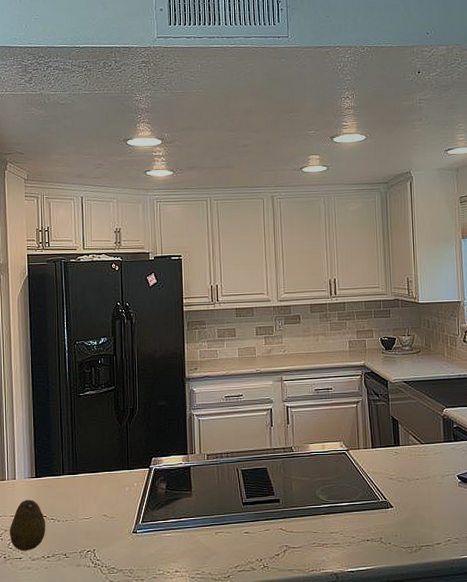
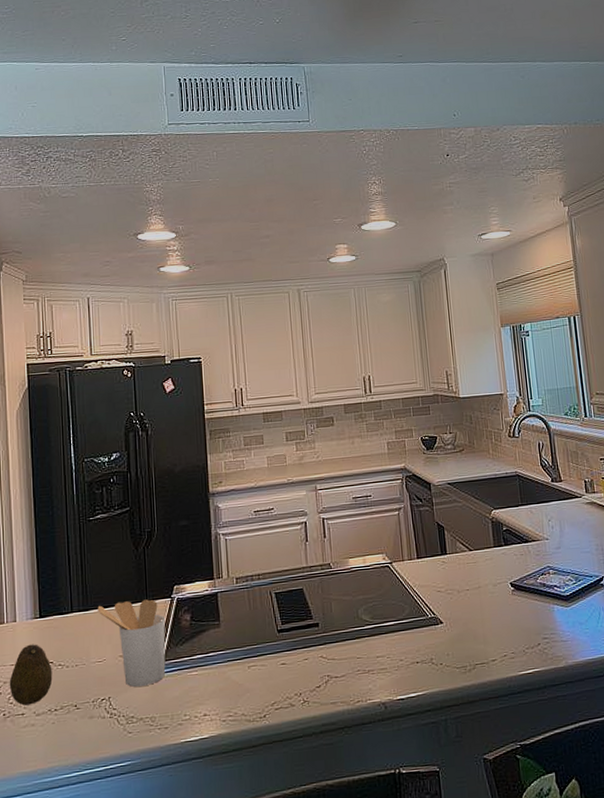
utensil holder: none [85,468,144,543] -> present [97,599,166,687]

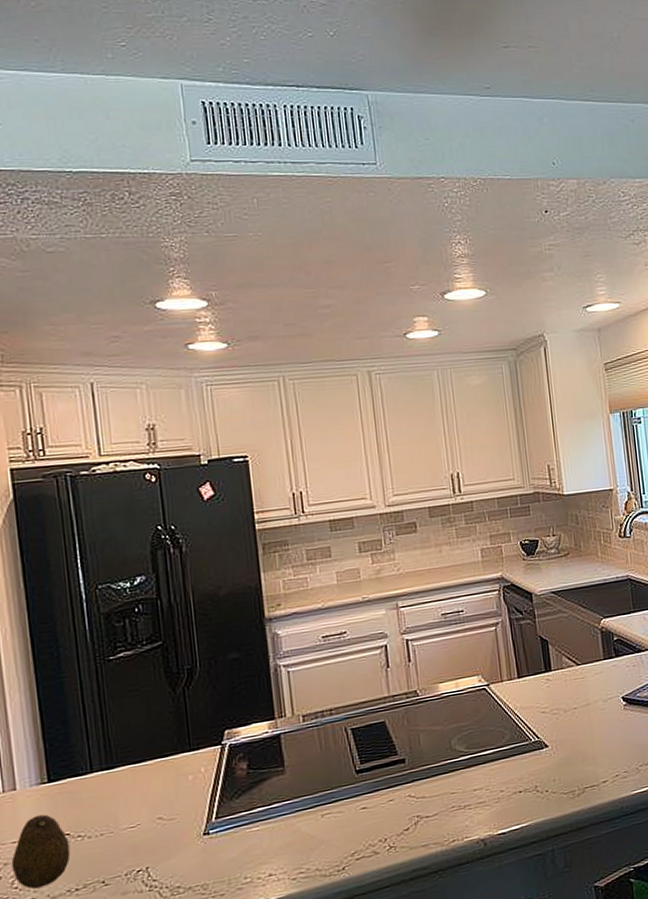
utensil holder: present [97,599,166,687] -> none [125,749,218,853]

